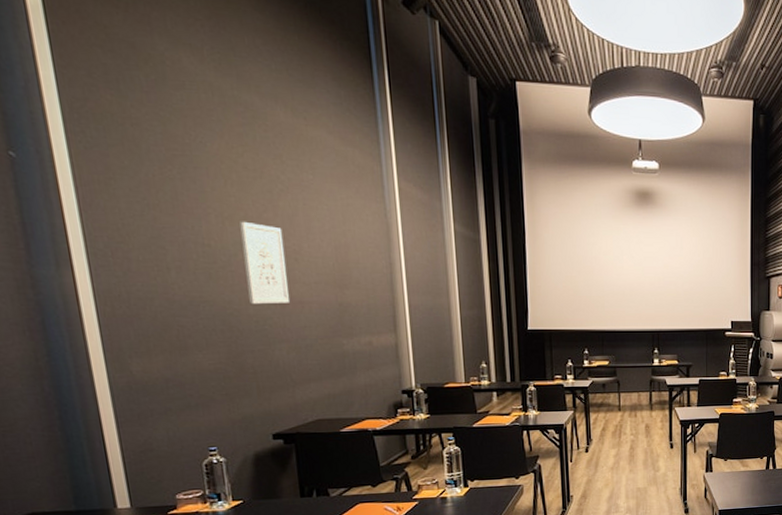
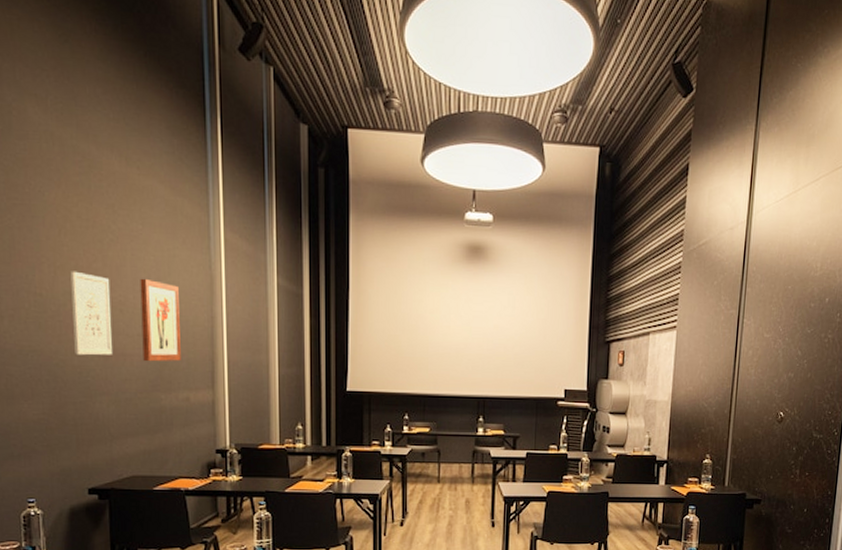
wall art: none [314,227,361,309] -> present [140,278,181,362]

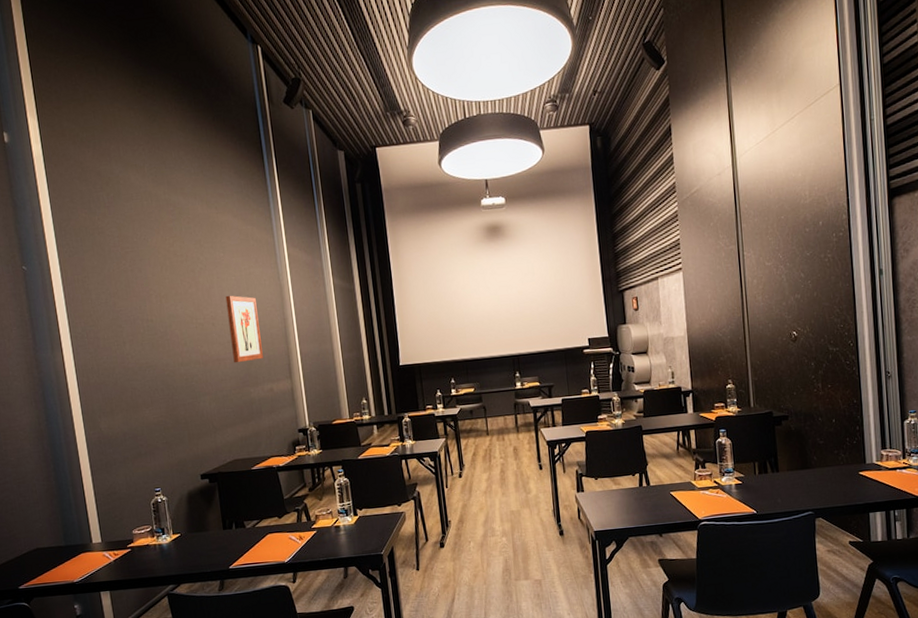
wall art: present [70,271,113,356] -> none [172,297,210,366]

